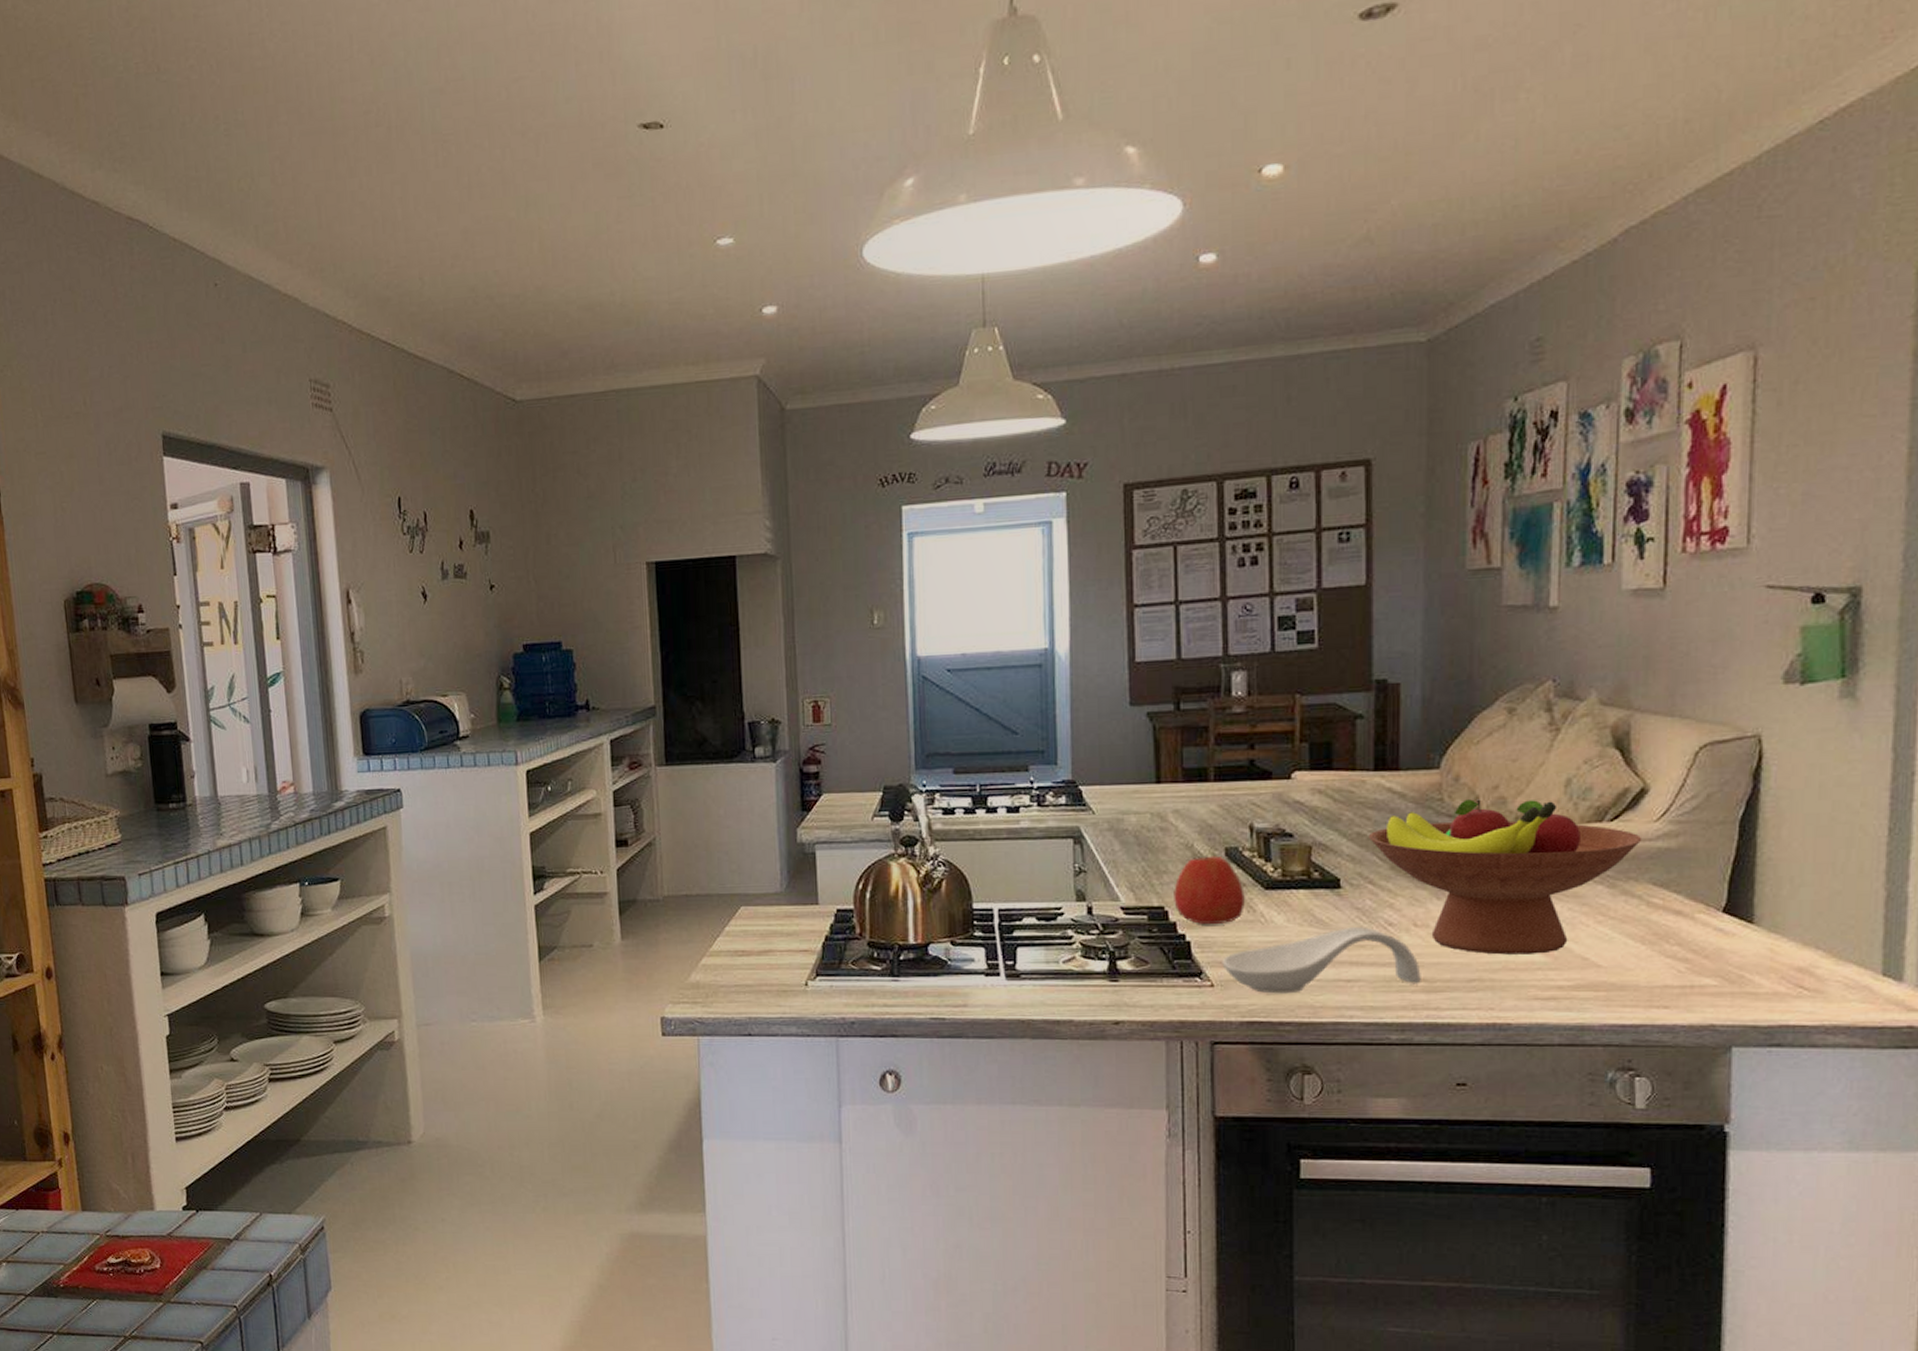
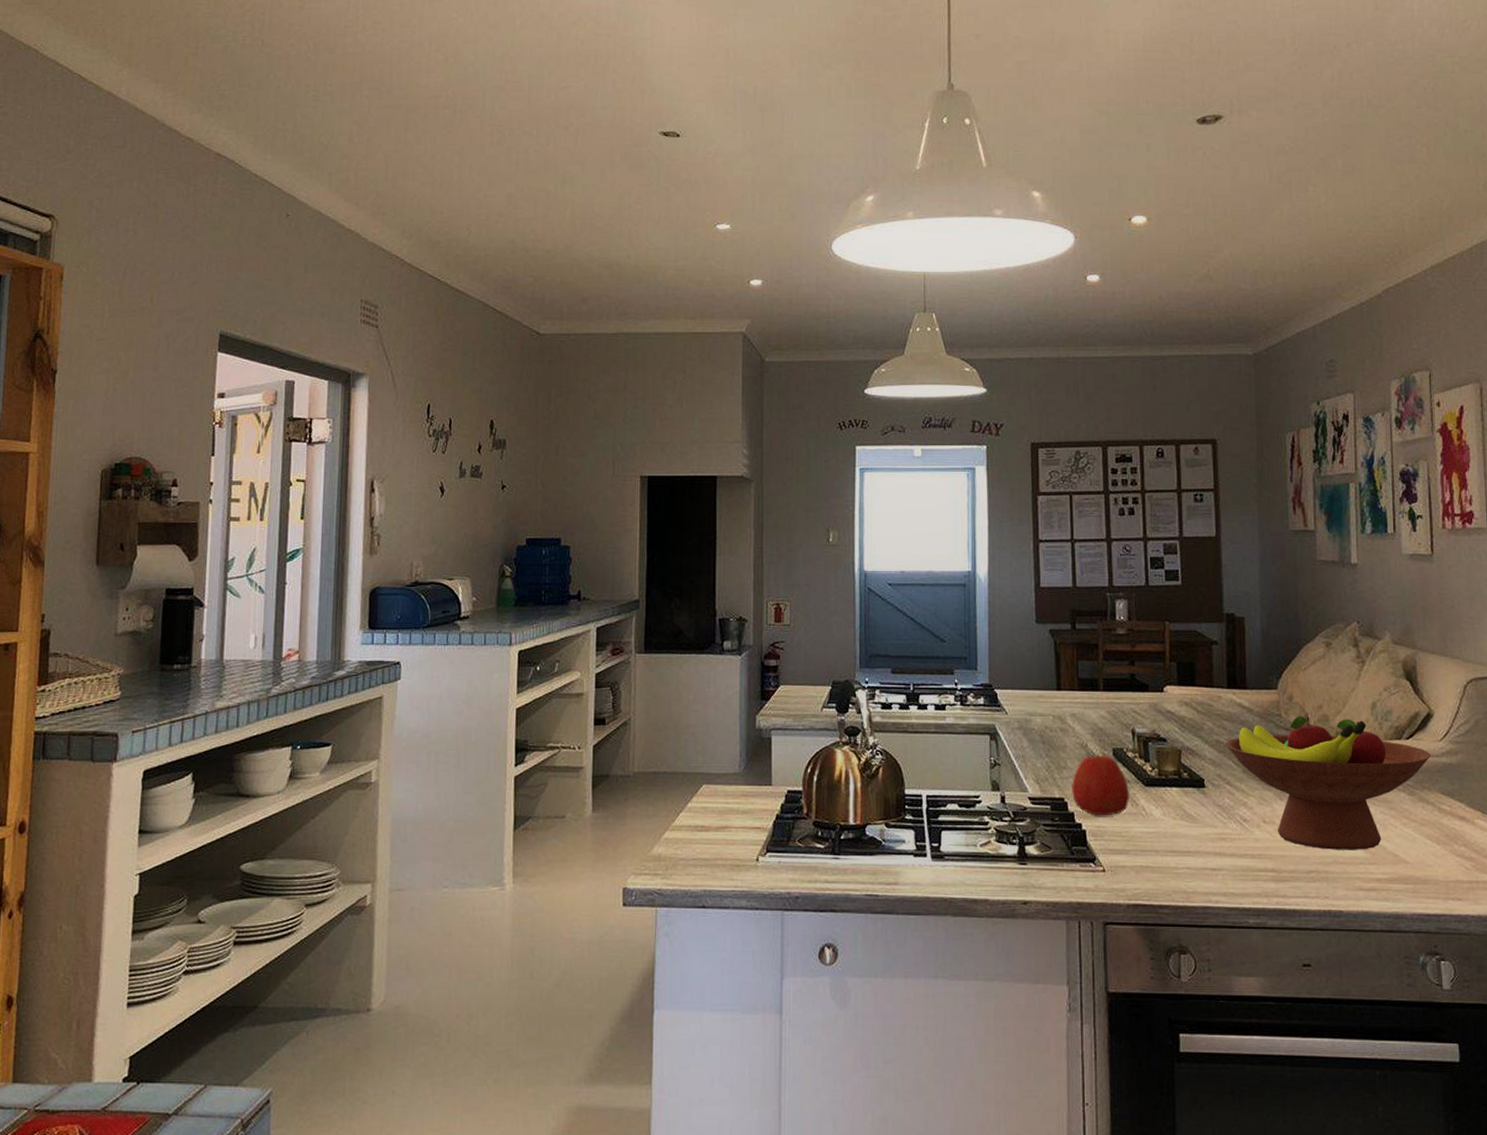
spoon rest: present [1222,927,1421,994] -> none [1111,822,1271,880]

